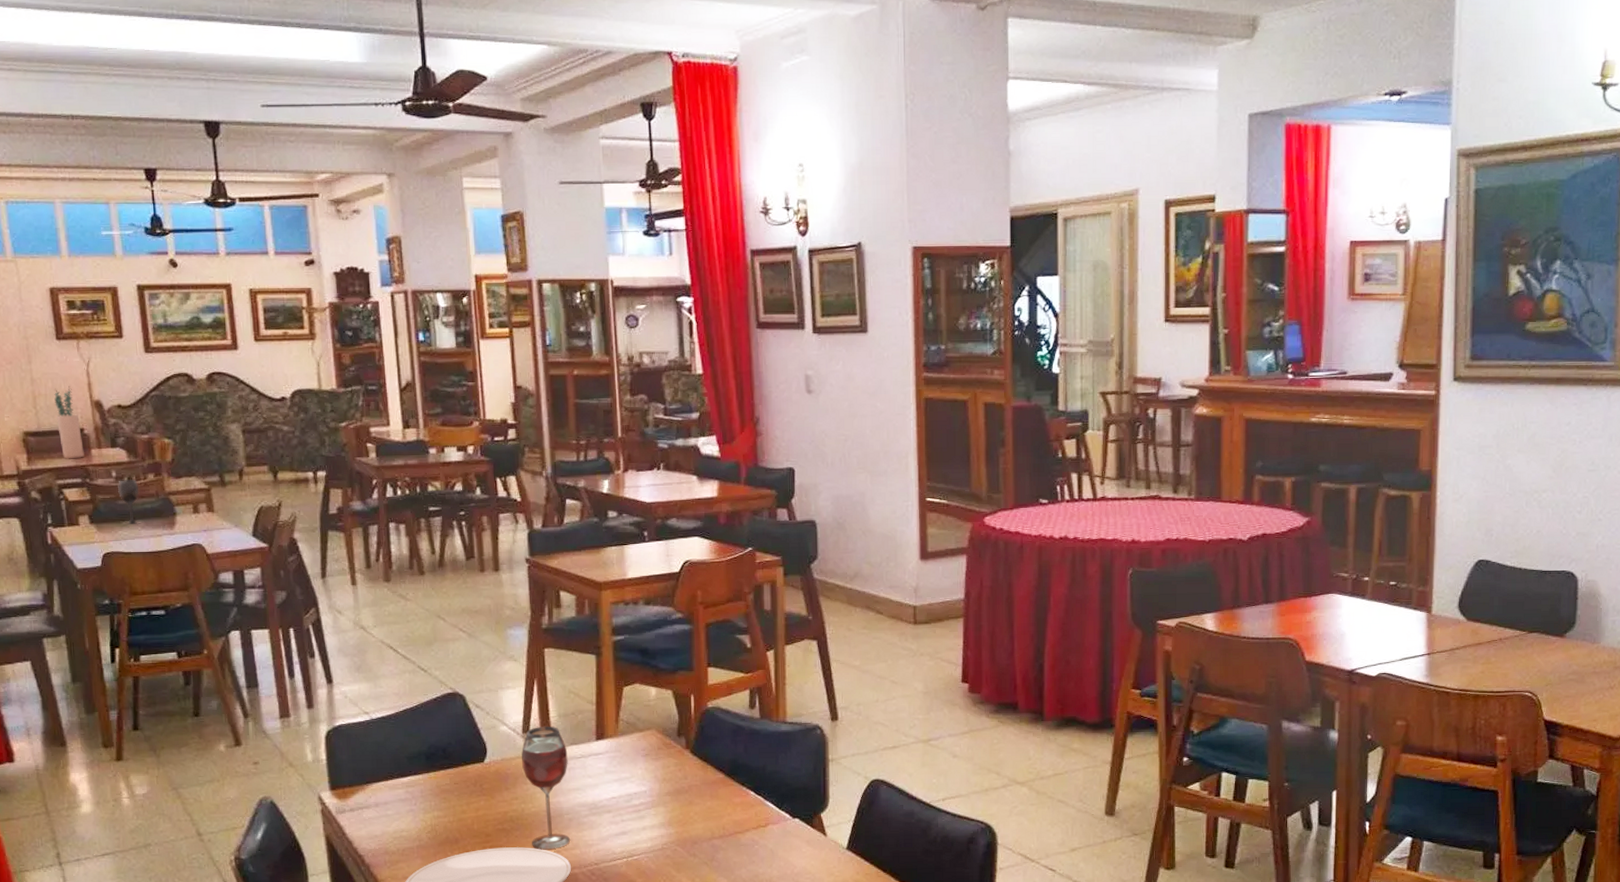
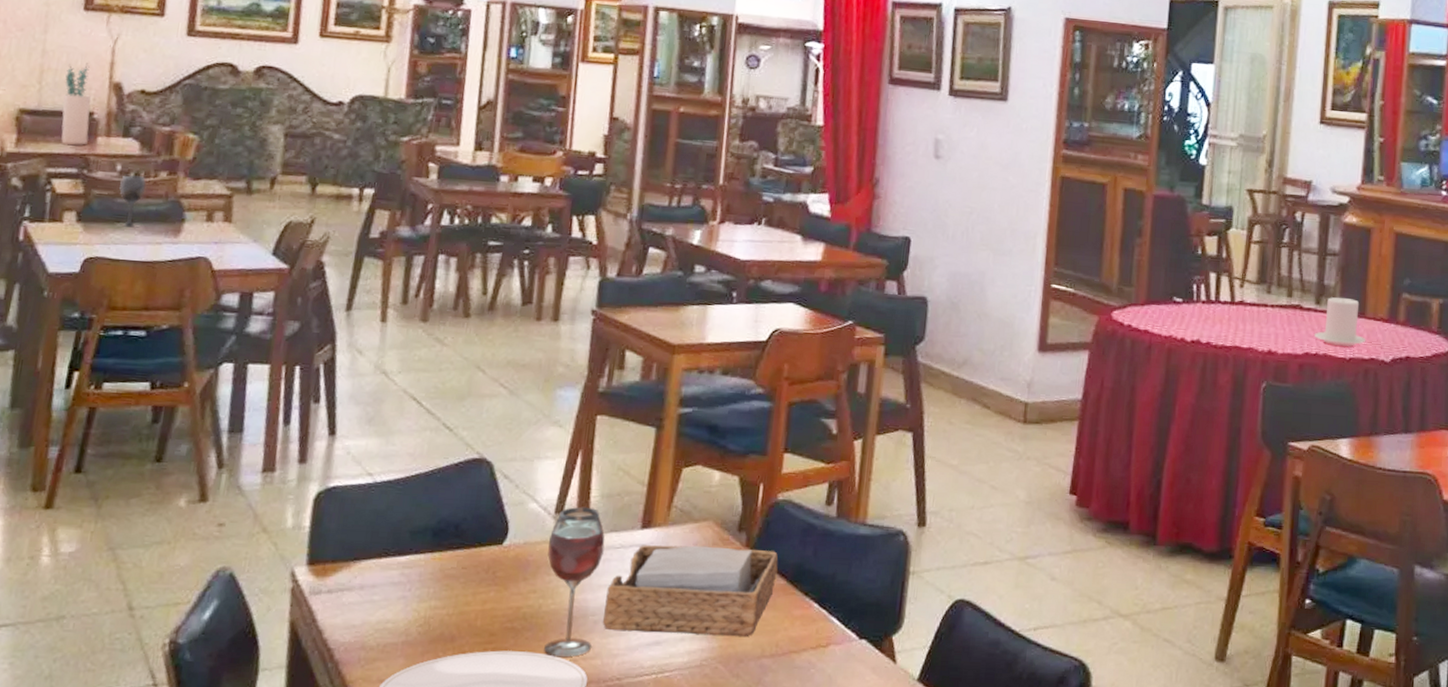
napkin holder: none [575,750,716,826] -> present [602,544,779,637]
candle: none [1173,484,1224,530] -> present [1313,297,1366,347]

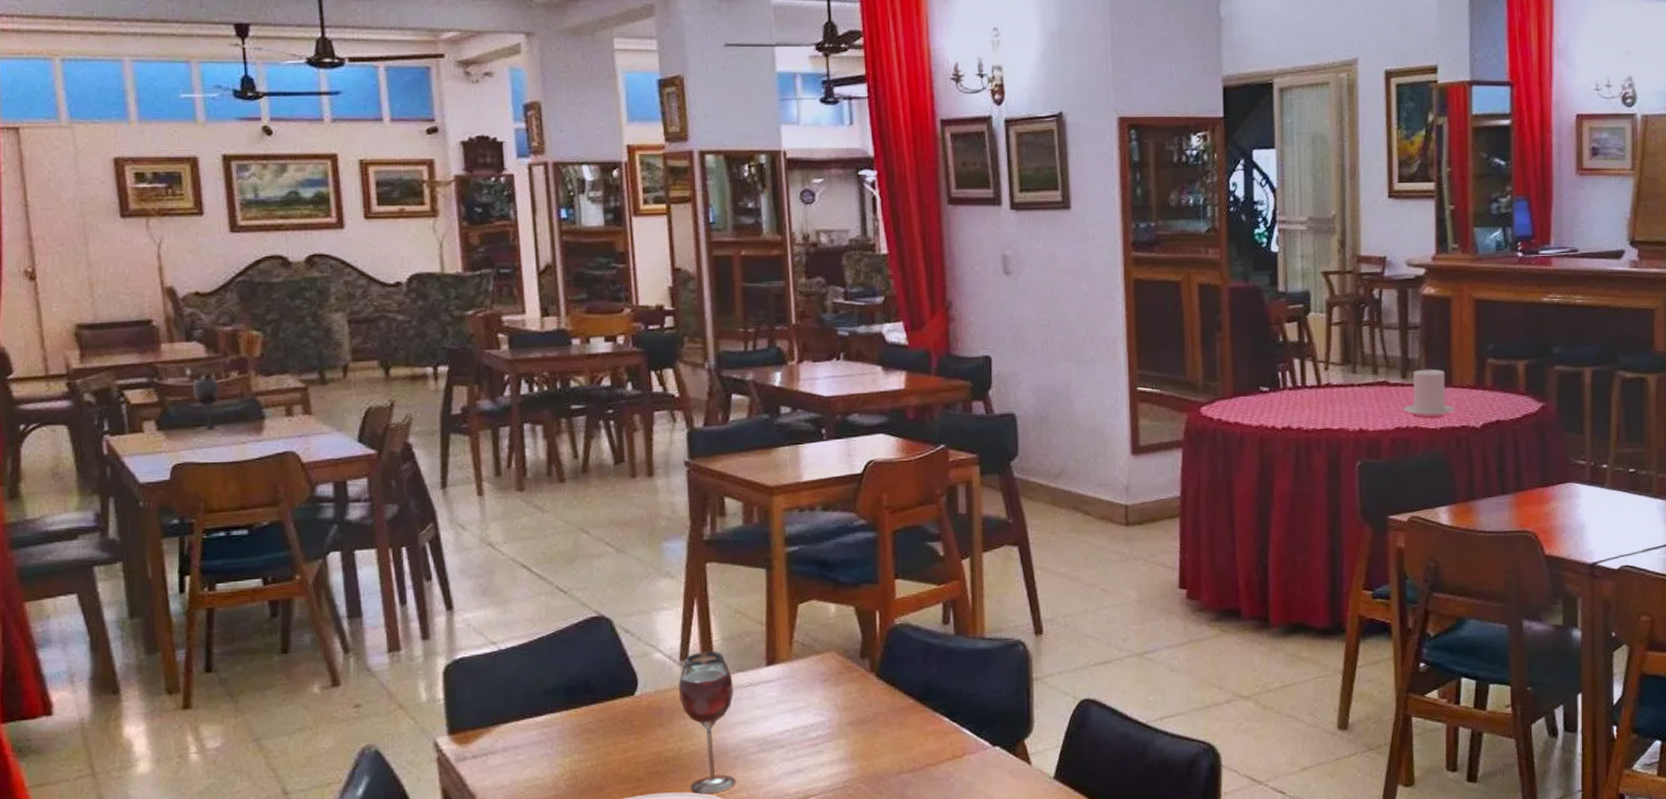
vase: present [61,63,91,146] -> none [116,271,152,356]
napkin holder: present [602,544,779,637] -> none [742,673,905,764]

